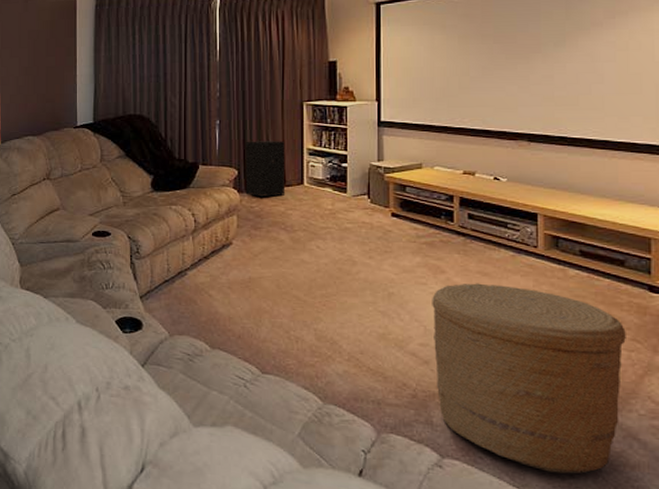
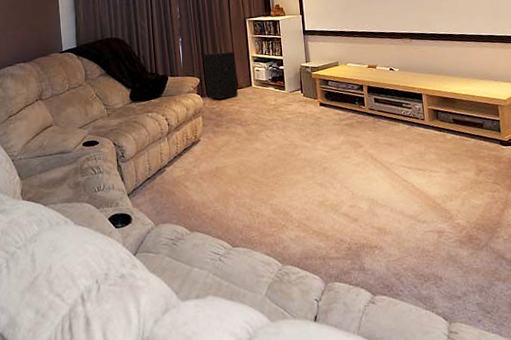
basket: present [432,283,626,474] -> none [355,152,492,294]

